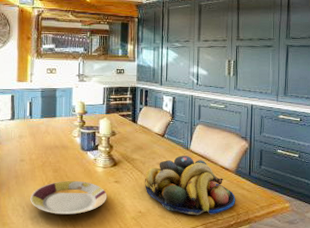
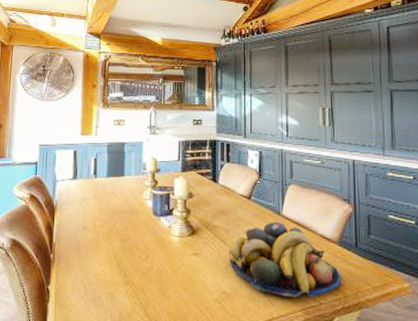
plate: present [30,180,107,216] -> none [93,252,185,297]

